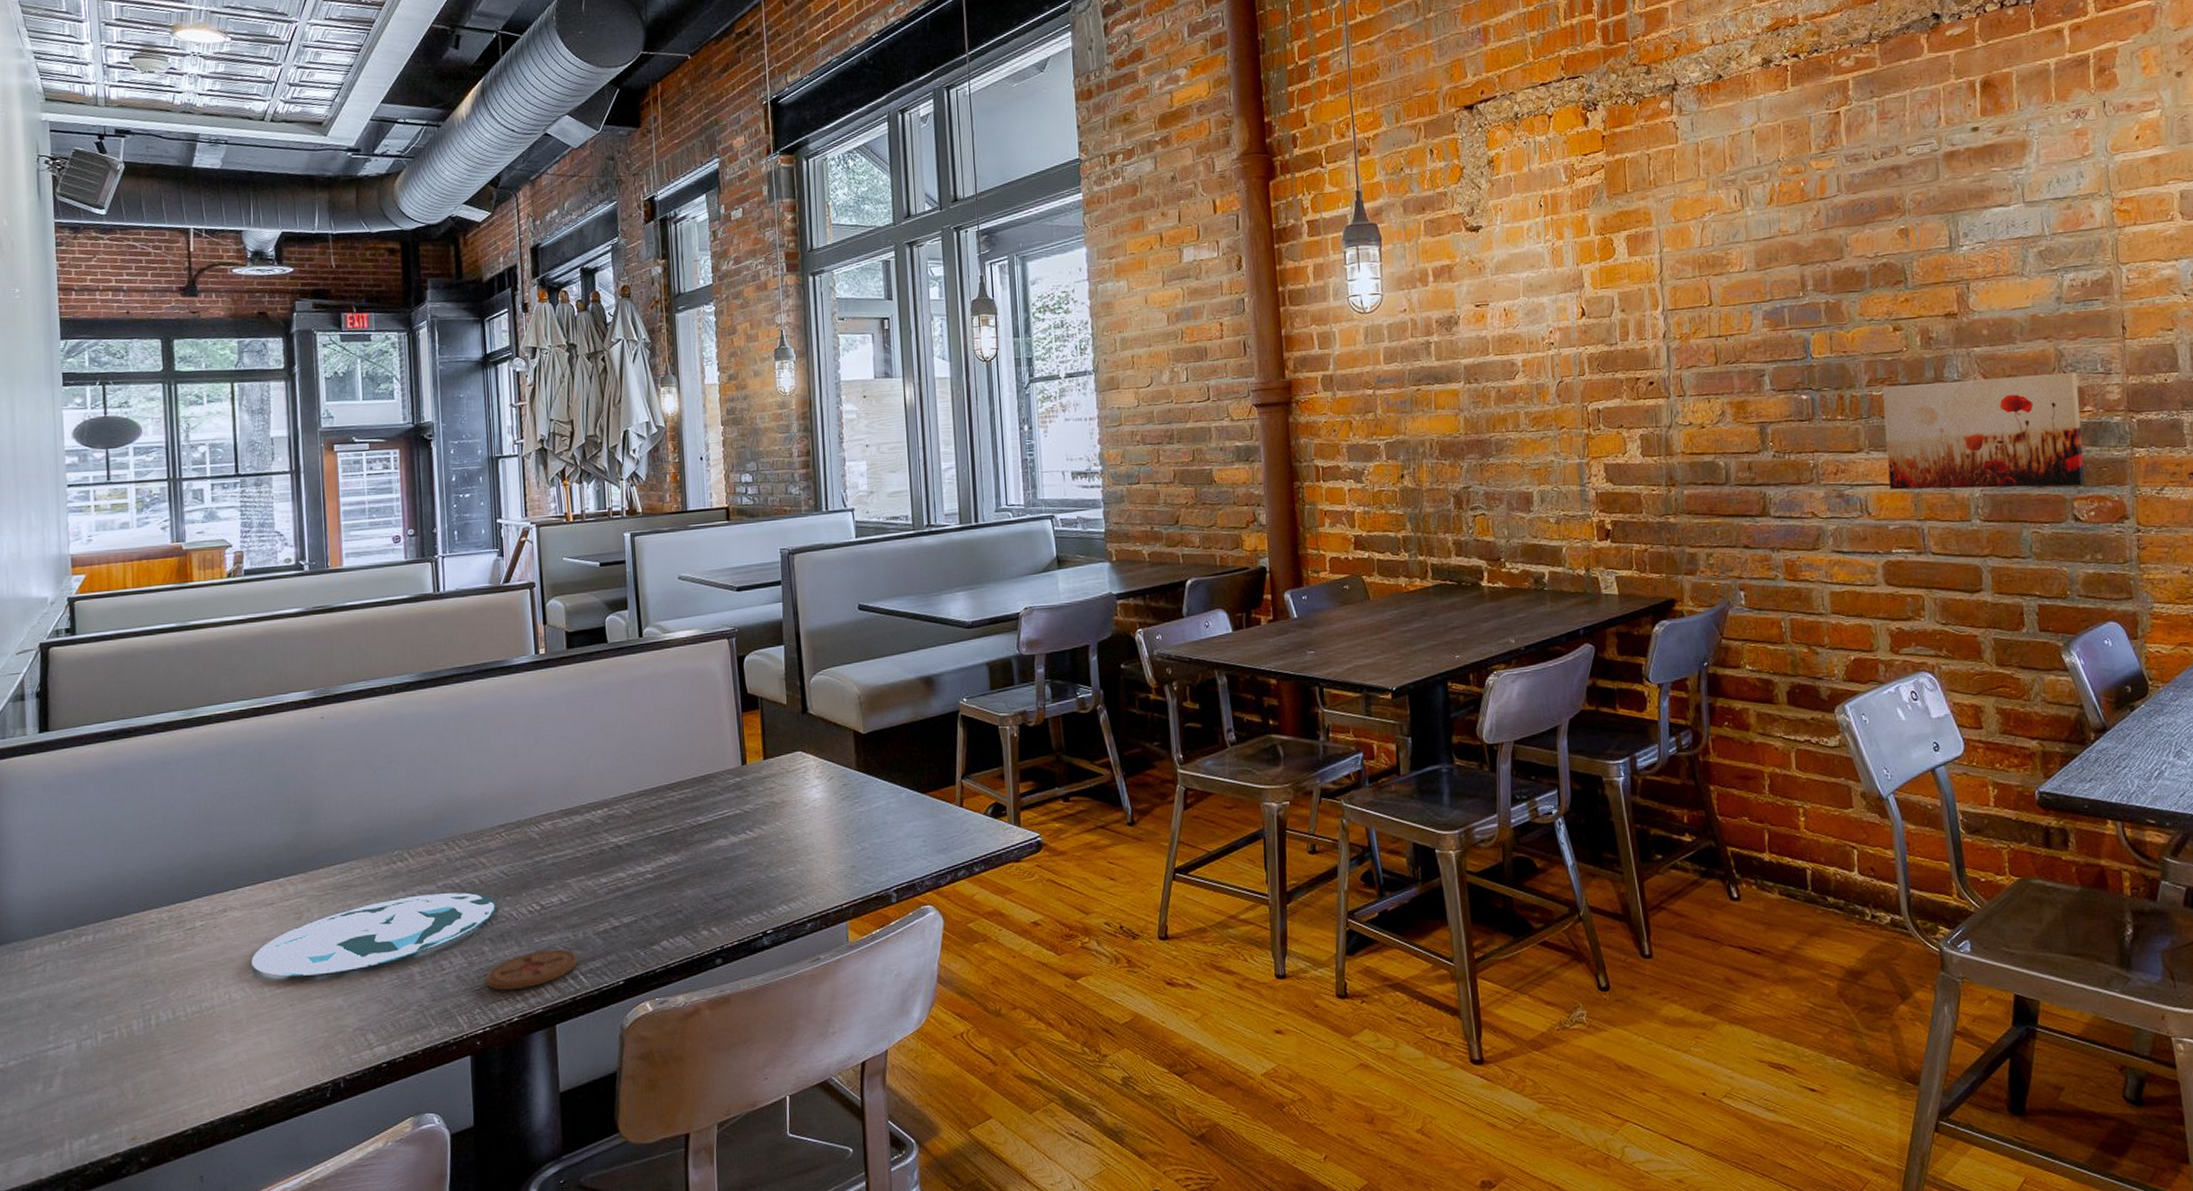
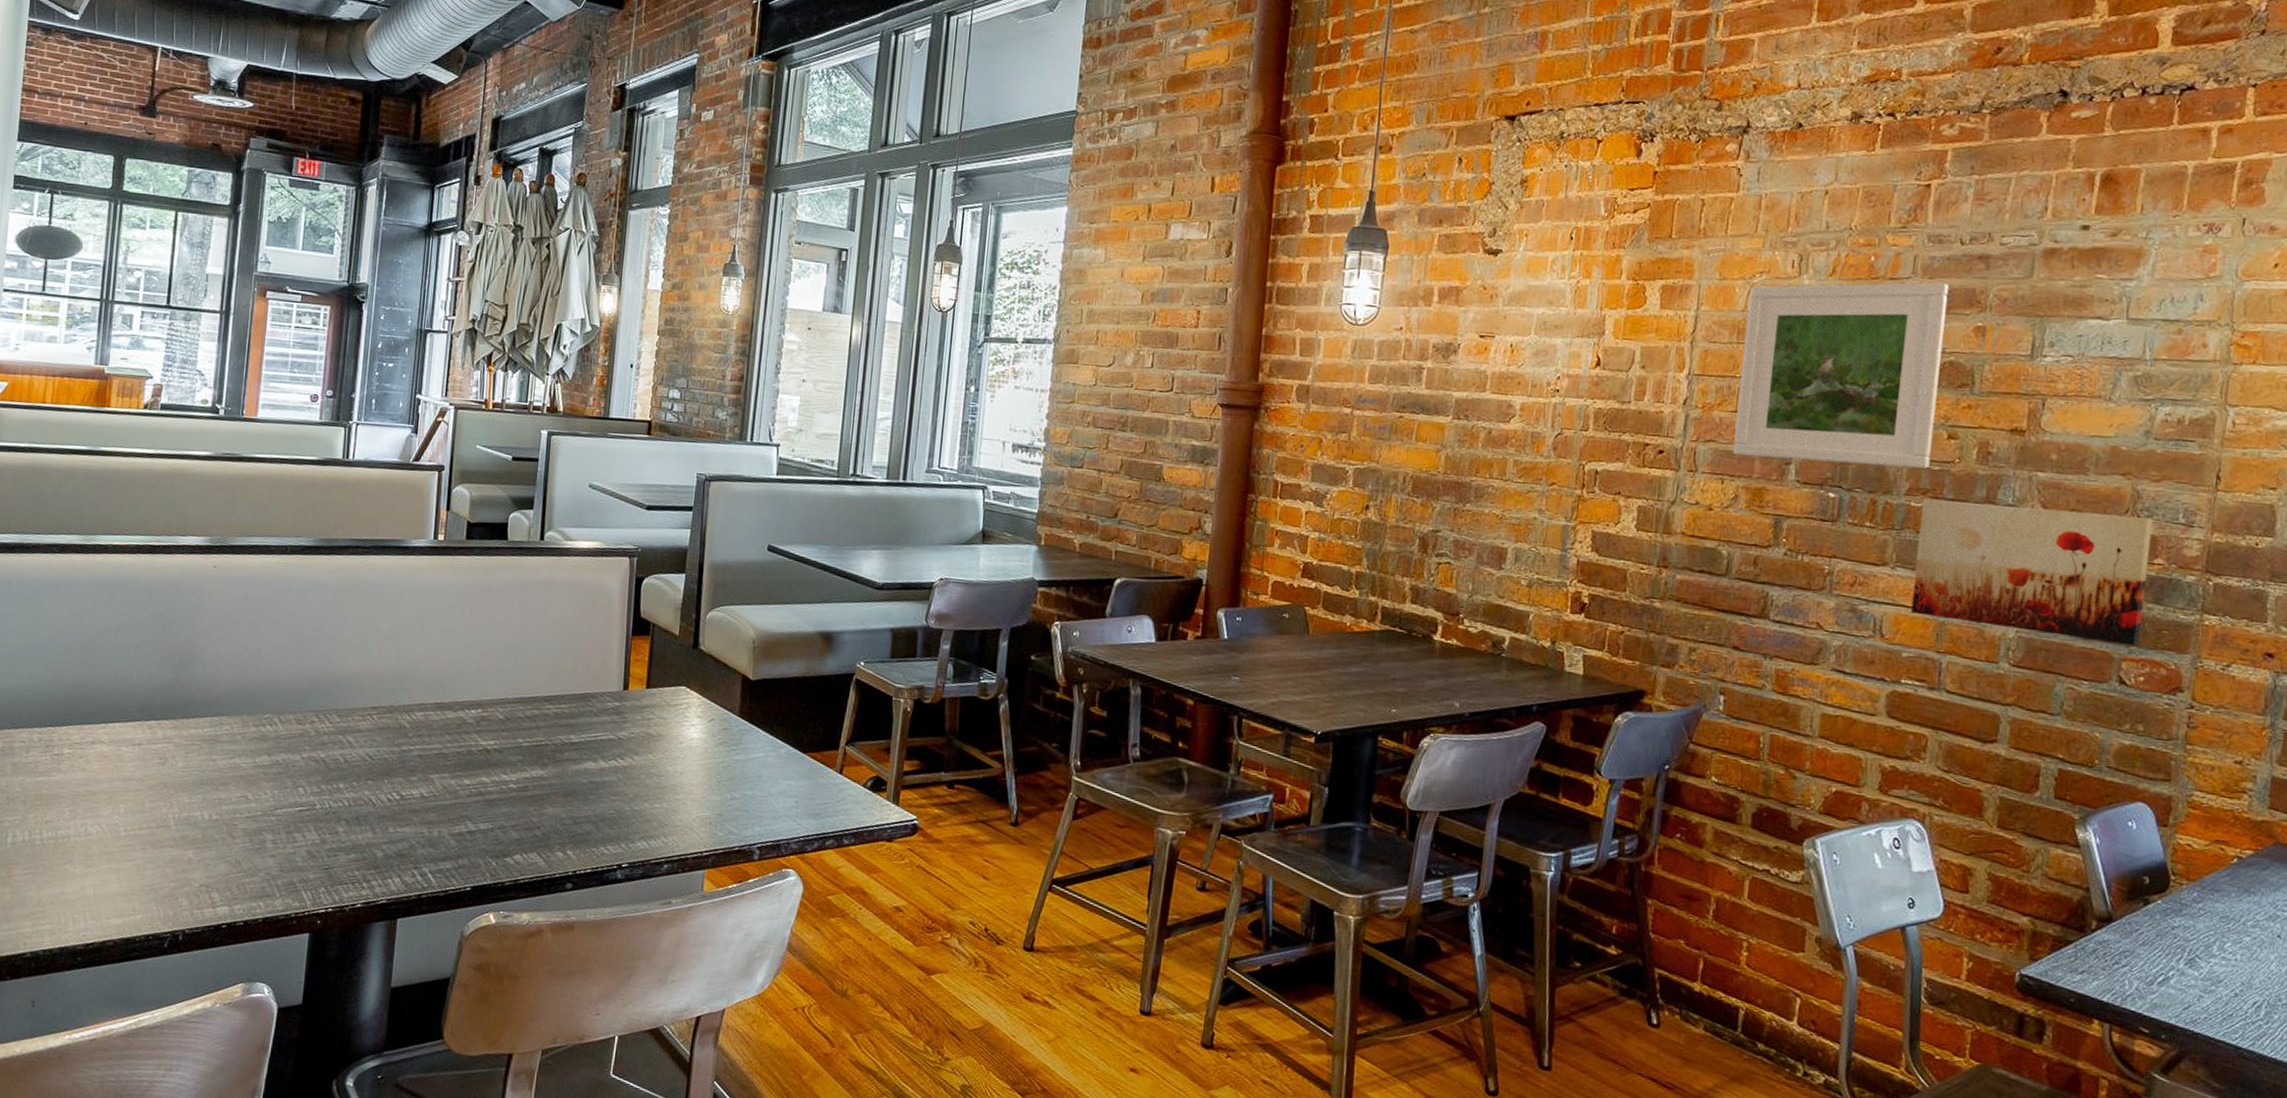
plate: present [251,891,497,977] -> none [111,761,357,825]
coaster: present [485,949,579,991] -> none [335,840,430,877]
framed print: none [1702,196,1882,375] -> present [1733,282,1950,469]

